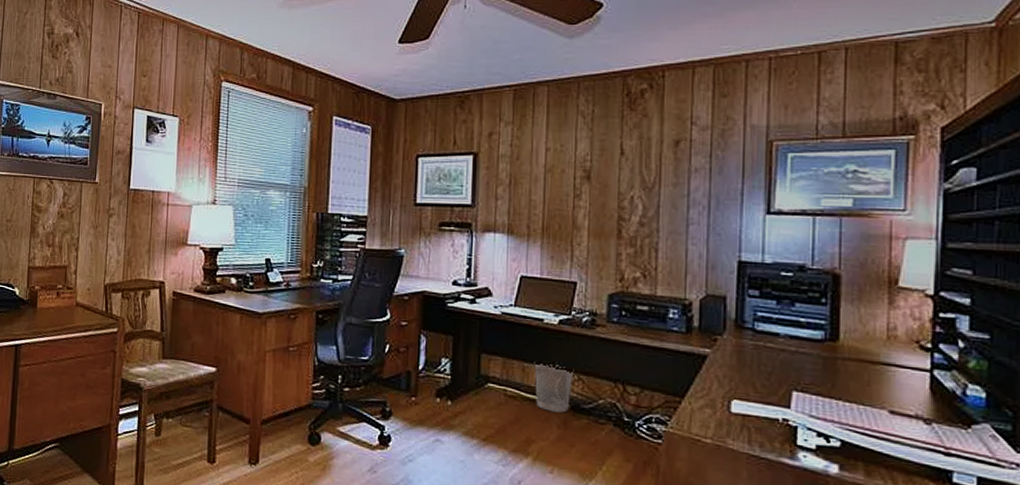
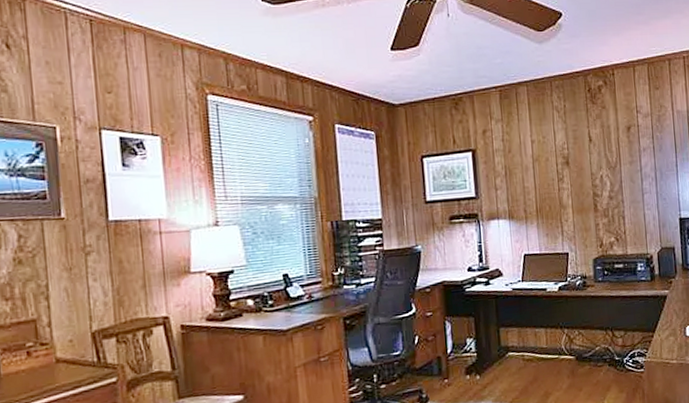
wastebasket: present [534,362,574,413] -> none [543,325,575,366]

